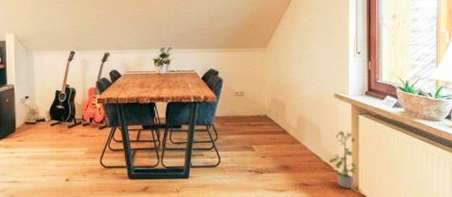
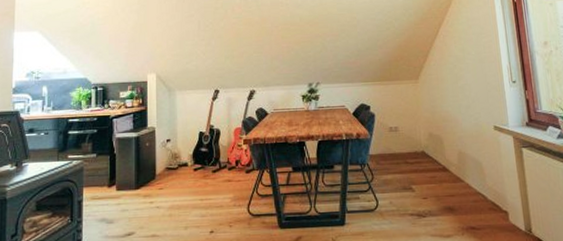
potted plant: present [329,130,358,188] -> none [496,165,529,231]

